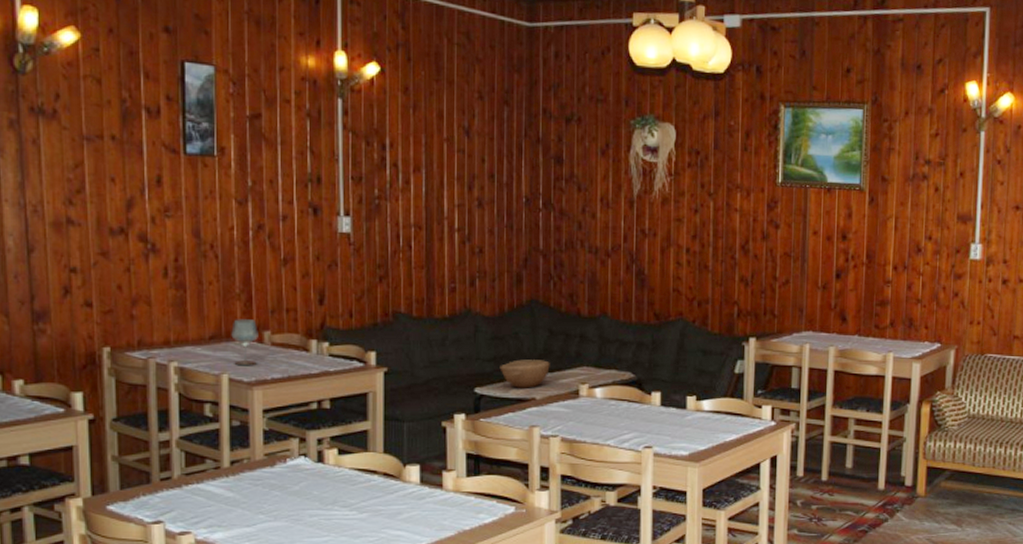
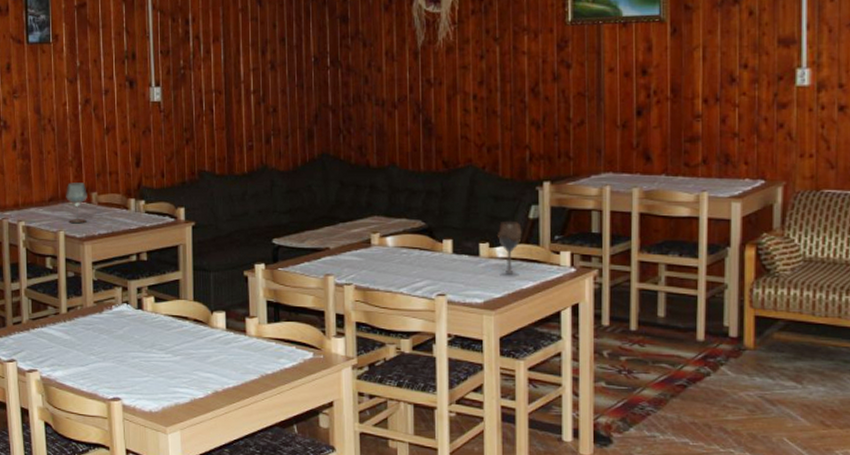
bowl: present [499,359,550,388] -> none [295,211,342,238]
wine glass: none [704,374,728,430] -> present [498,220,522,277]

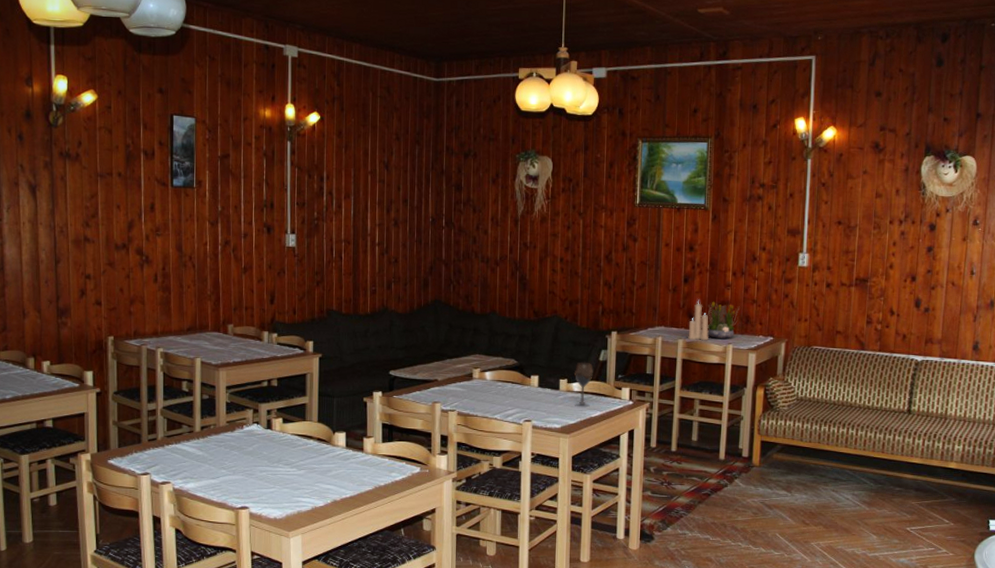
wine glass: present [66,182,87,224] -> none [203,315,224,352]
candle: none [645,138,674,188] -> present [688,300,709,340]
flower arrangement: none [672,137,715,185] -> present [708,301,740,339]

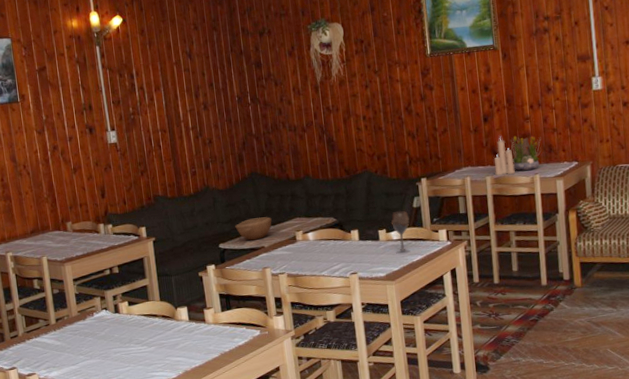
bowl: none [409,348,450,372] -> present [235,217,272,241]

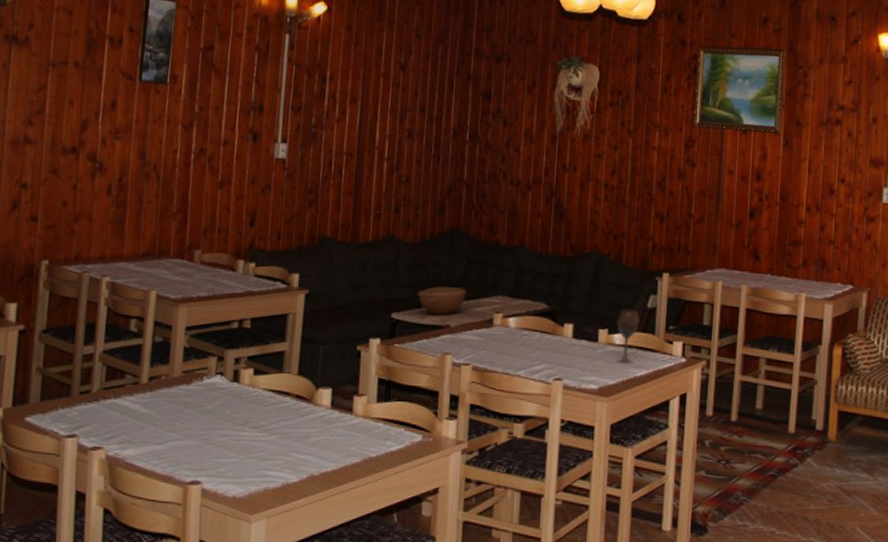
candle: present [494,137,515,176] -> none [753,239,778,287]
flower arrangement: present [511,135,542,171] -> none [776,240,814,286]

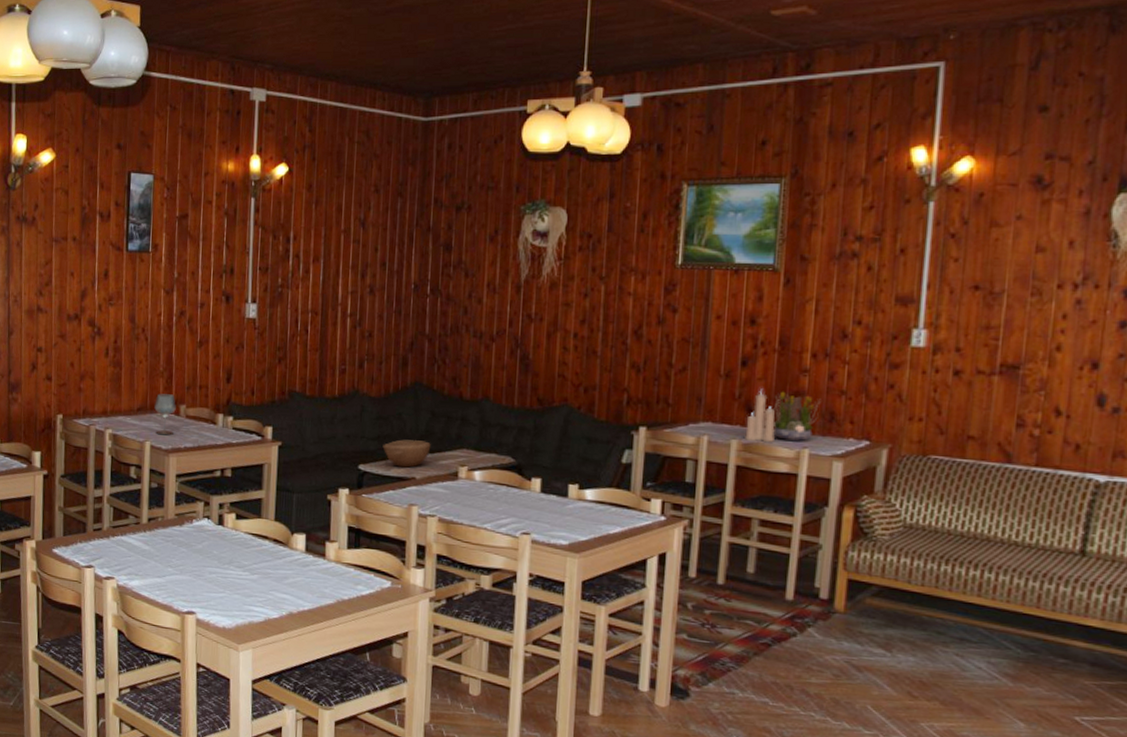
wine glass: none [163,237,190,284] -> present [154,393,176,436]
wine glass: present [614,308,640,365] -> none [586,463,613,522]
candle: none [753,239,778,287] -> present [745,390,775,442]
flower arrangement: none [776,240,814,286] -> present [773,391,821,441]

